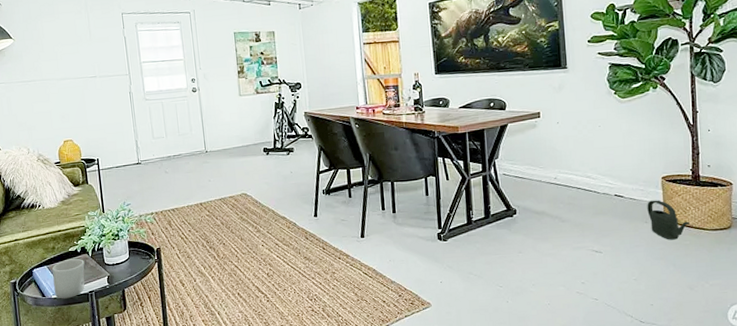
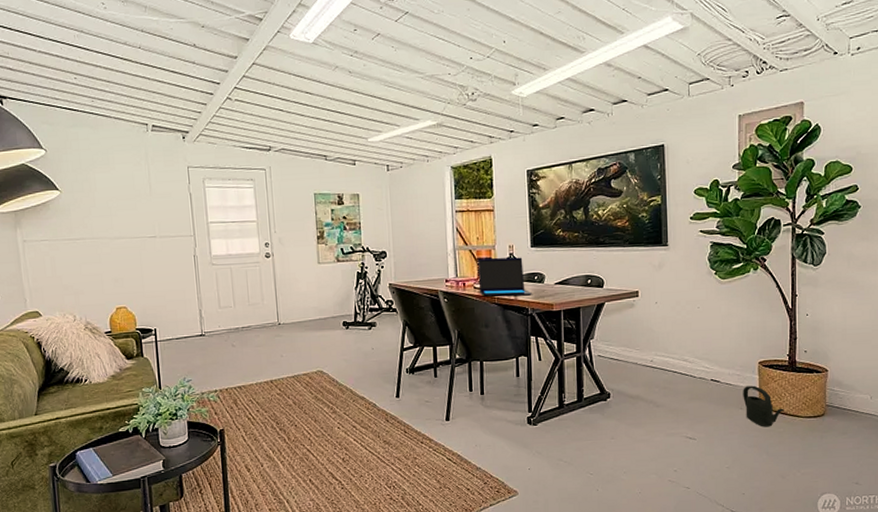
mug: present [52,258,85,299] -> none [98,439,137,485]
laptop: none [385,84,438,122] -> present [477,257,532,297]

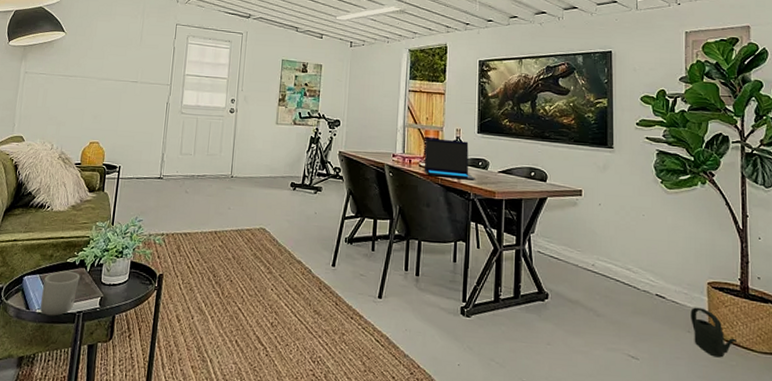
mug: none [98,439,137,485] -> present [40,270,80,316]

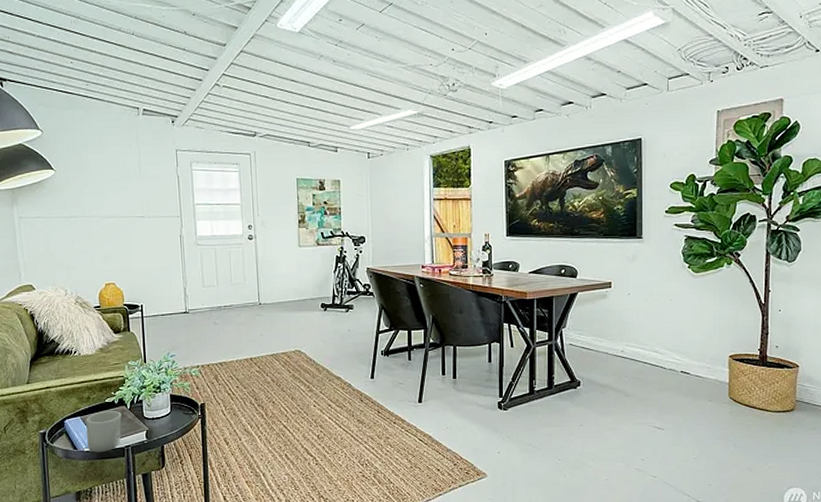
laptop: present [423,138,475,181] -> none [453,245,506,284]
watering can: present [690,307,736,358] -> none [712,378,753,420]

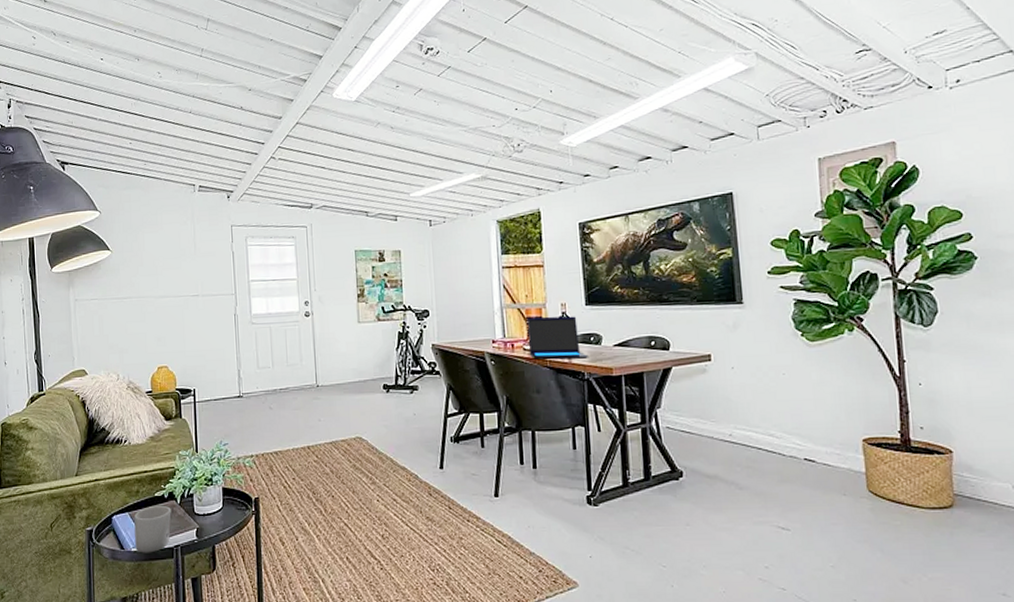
laptop: none [453,245,506,284] -> present [526,316,588,359]

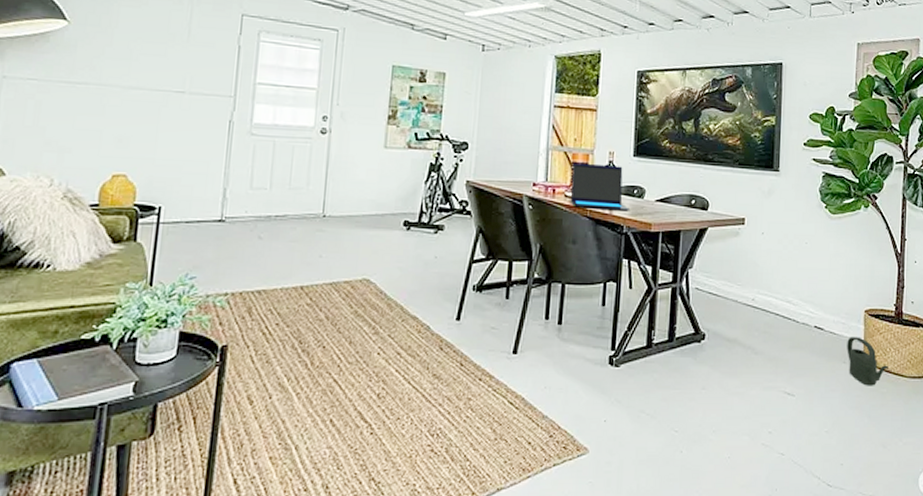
mug: present [134,505,172,553] -> none [39,350,102,413]
watering can: none [845,467,900,519] -> present [847,336,888,386]

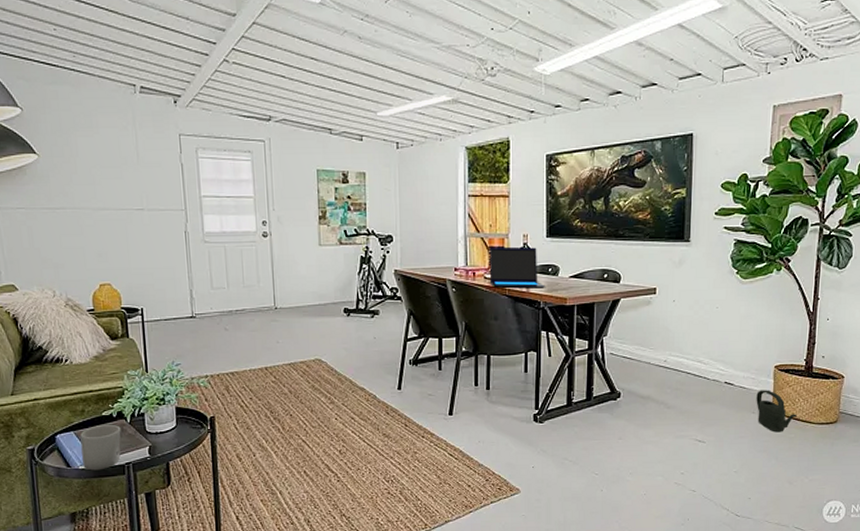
mug: none [39,350,102,413] -> present [80,424,122,471]

